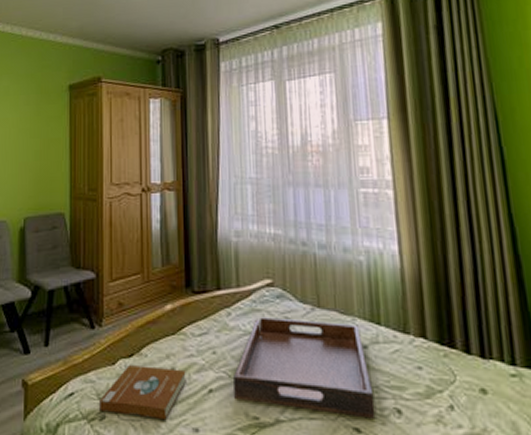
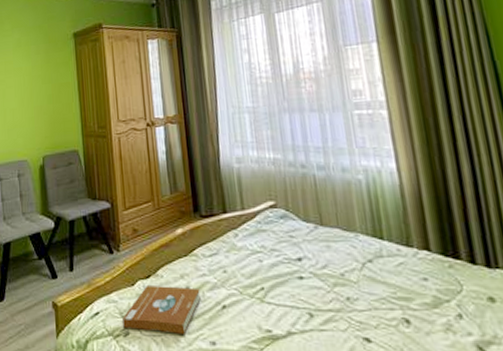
serving tray: present [233,317,376,419] -> none [244,237,385,329]

